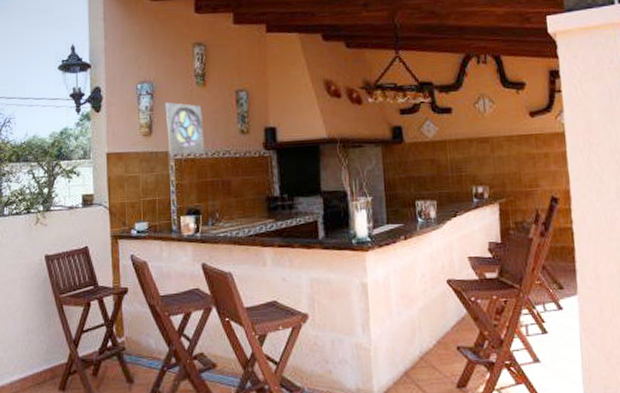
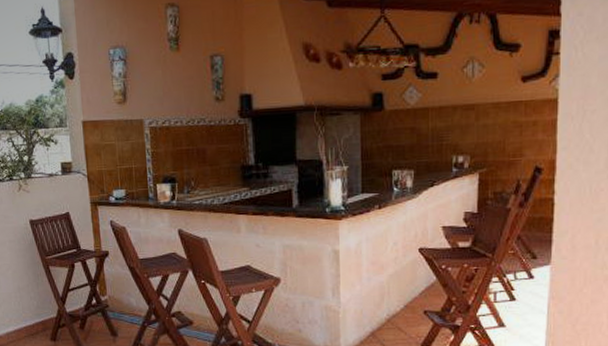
wall ornament: present [165,102,205,155] -> none [138,68,180,123]

